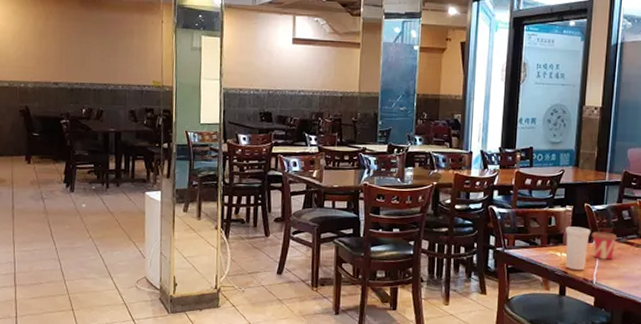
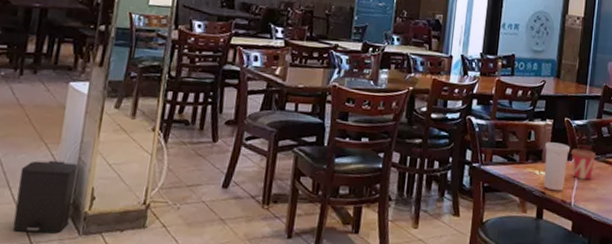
pedal bin: none [117,255,161,313] -> present [13,160,79,234]

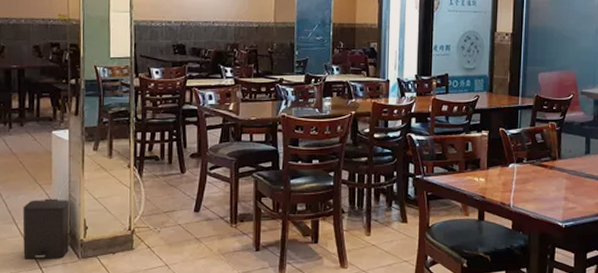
cup: present [543,142,571,191] -> none [482,151,507,195]
cup: present [570,148,597,180] -> none [507,155,532,183]

